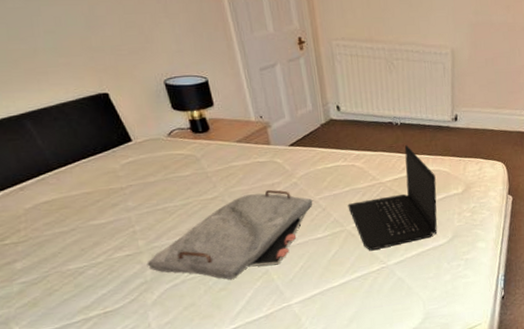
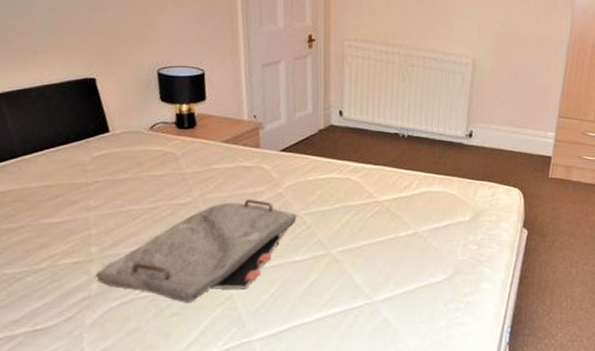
laptop: present [348,145,438,251] -> none [336,160,441,282]

